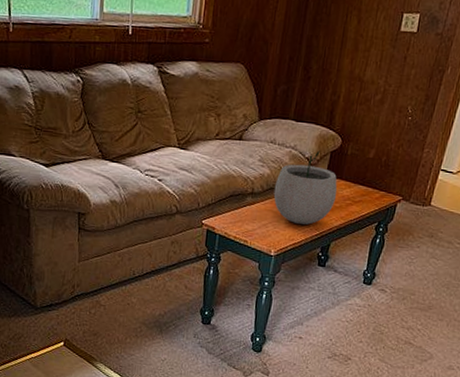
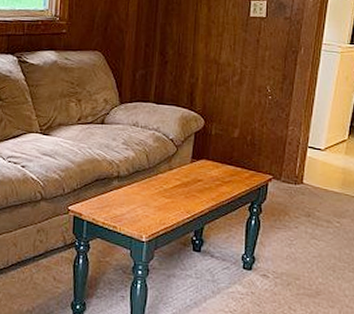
plant pot: present [273,150,337,225] -> none [140,132,205,208]

